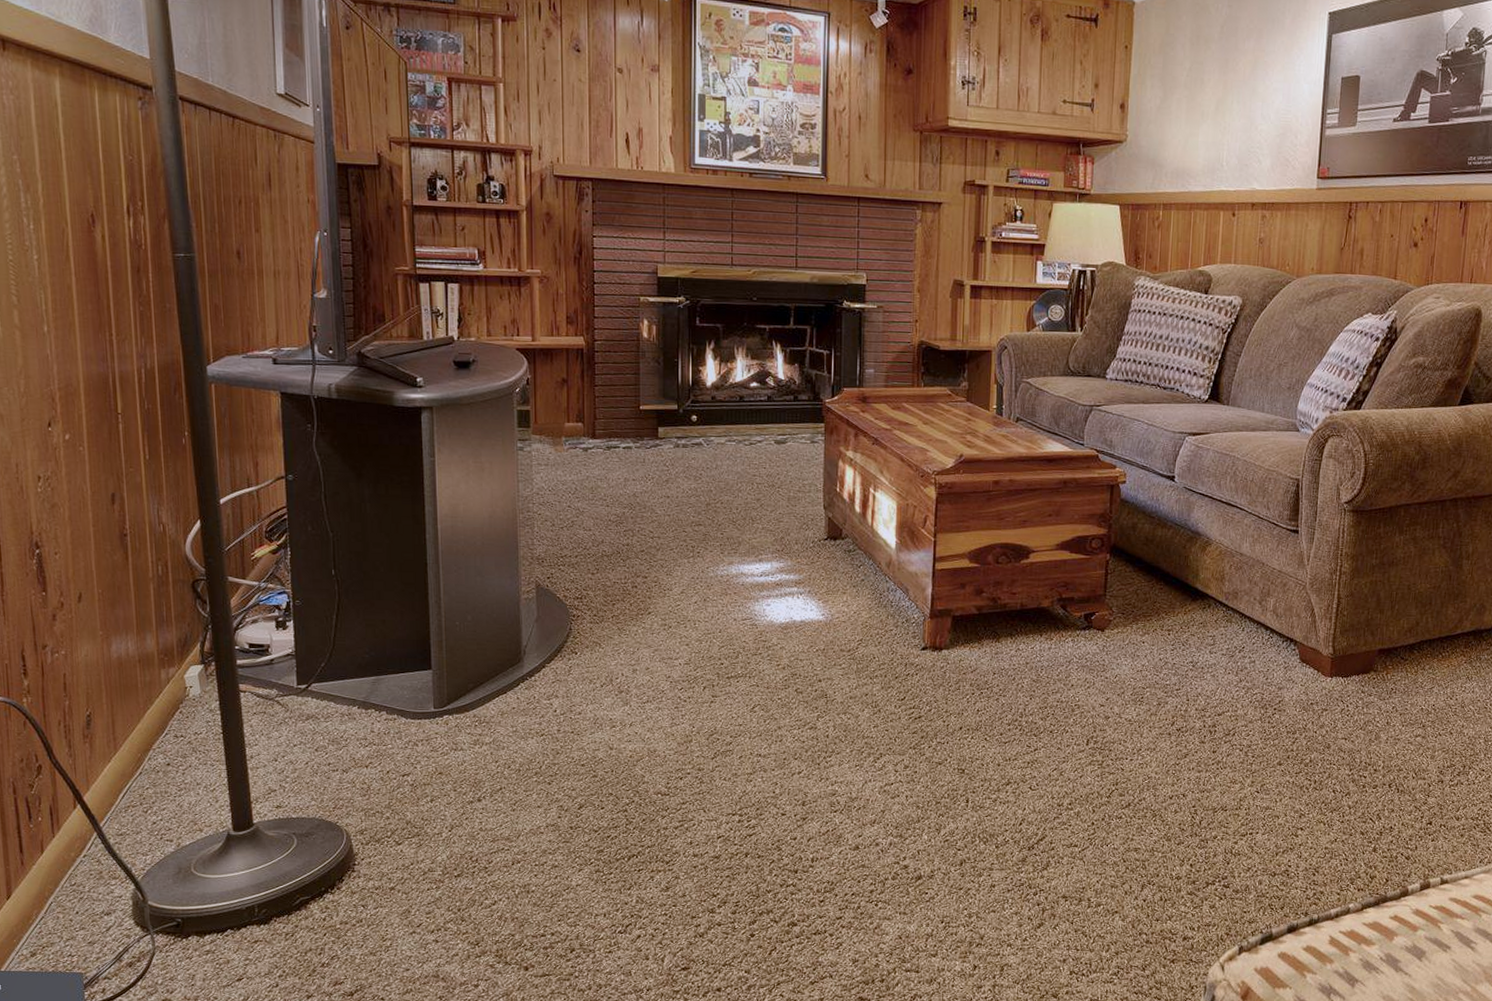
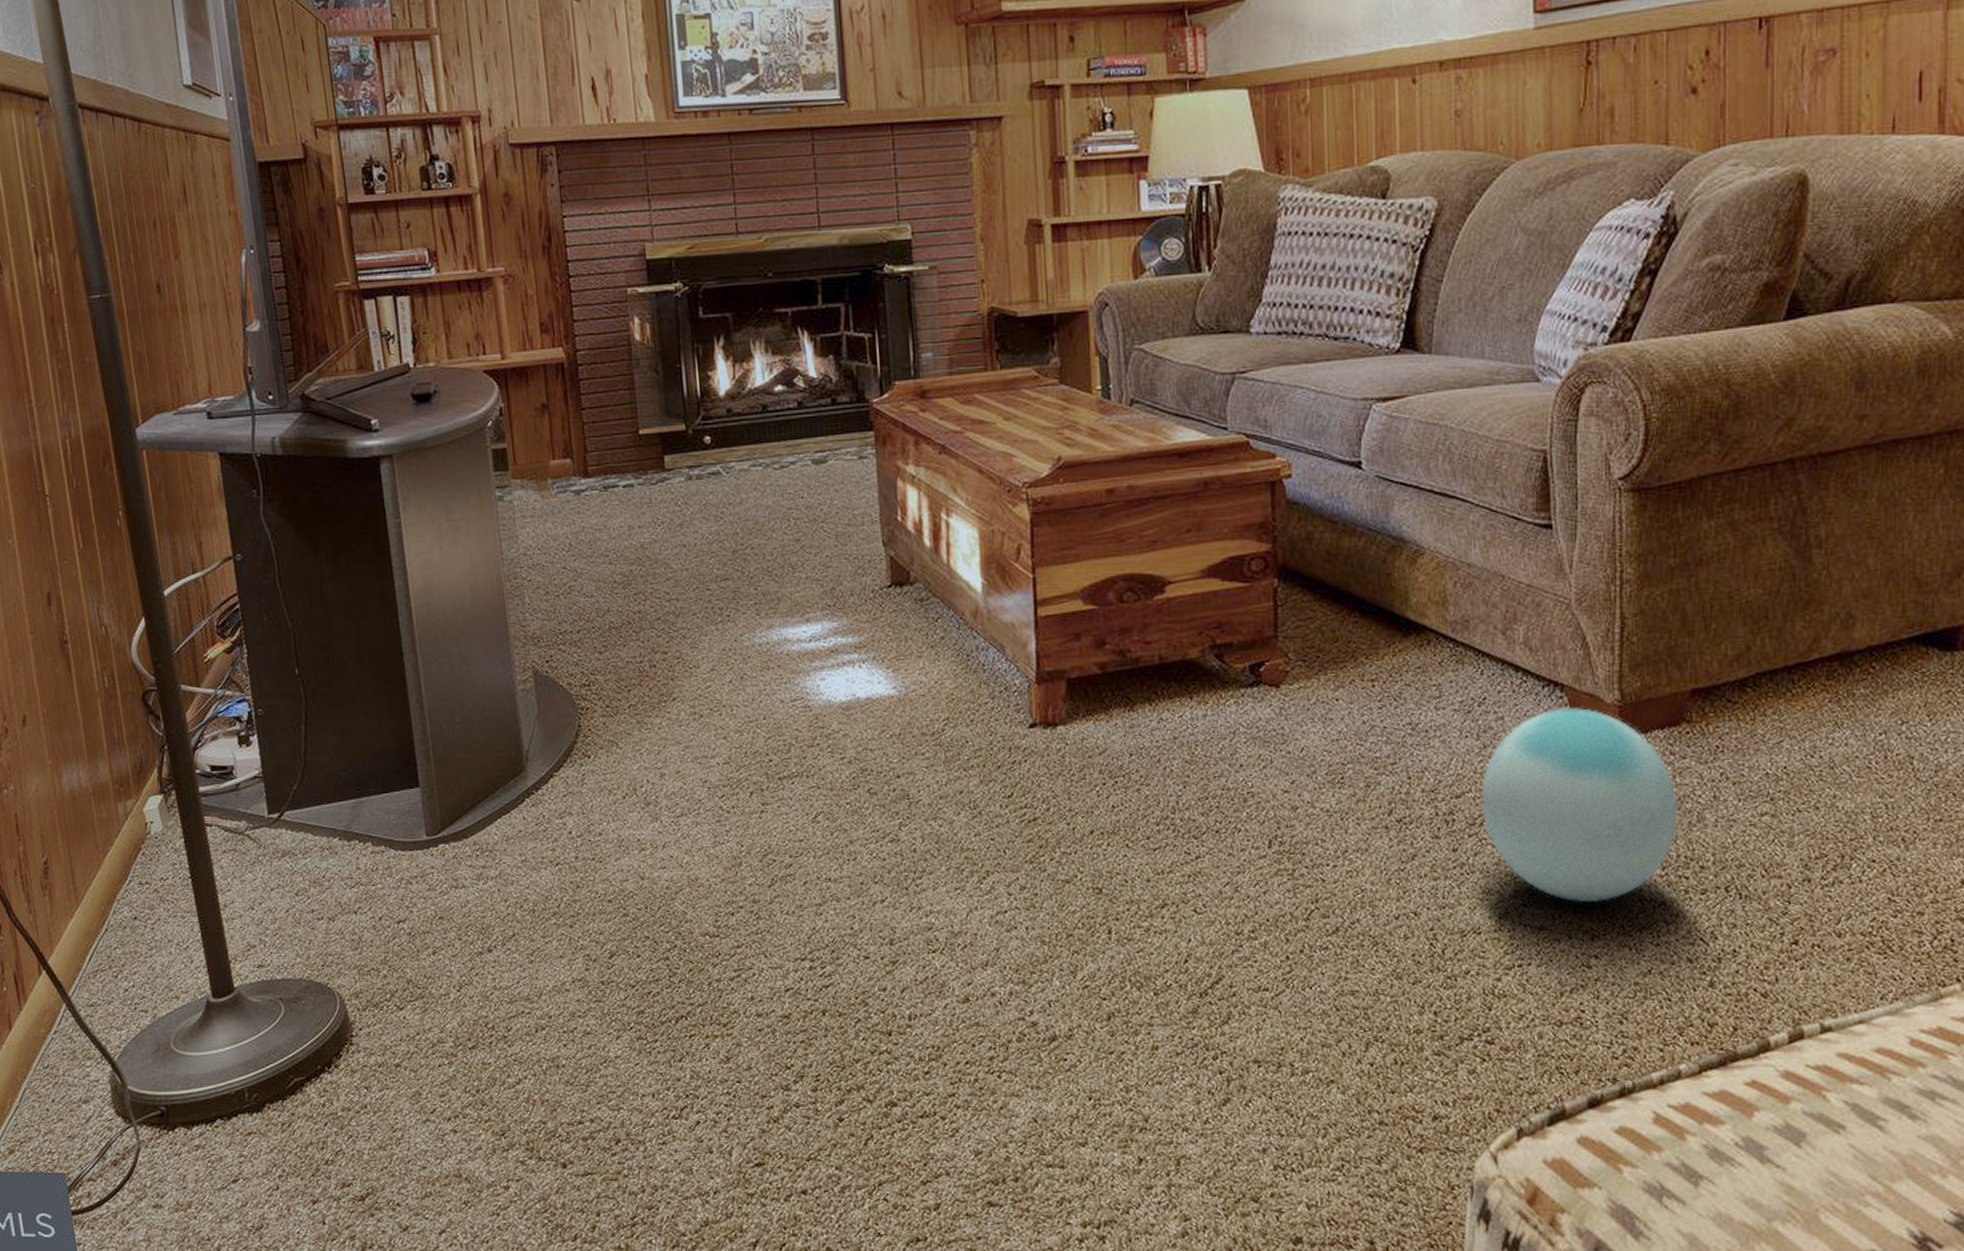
ball: none [1234,657,1364,792] -> present [1481,708,1679,903]

